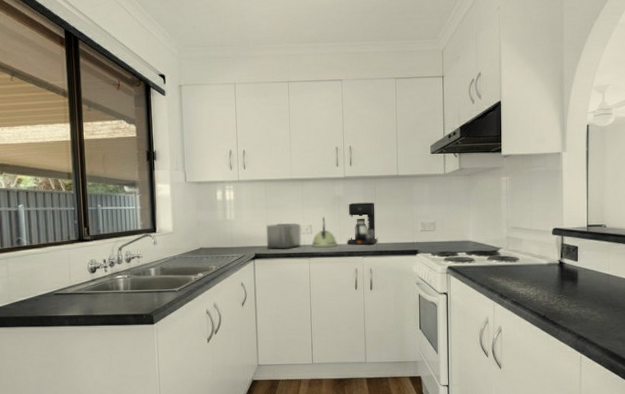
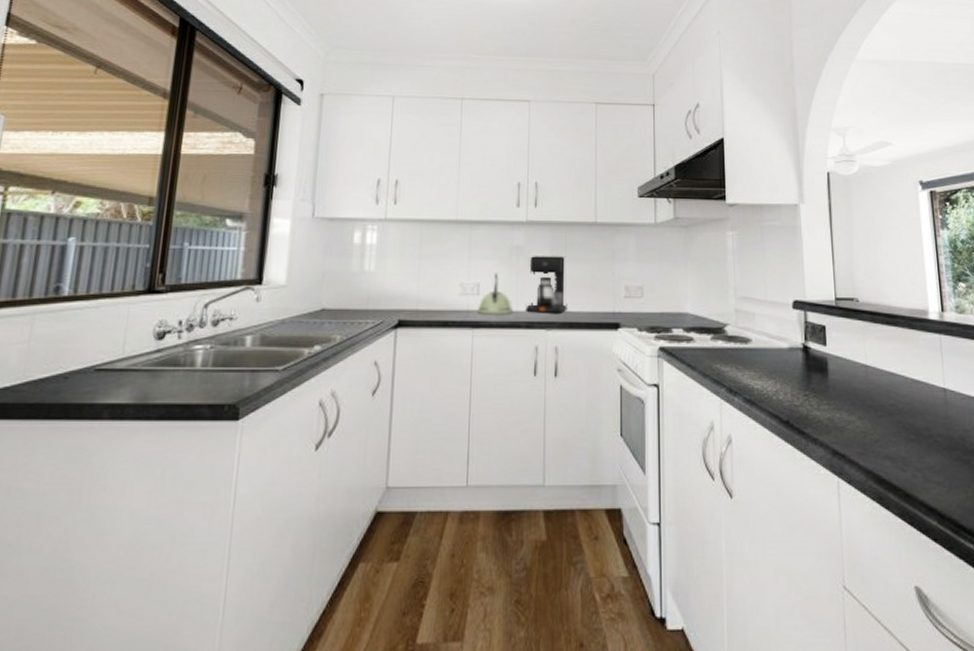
toaster: present [266,223,301,249] -> none [415,279,464,315]

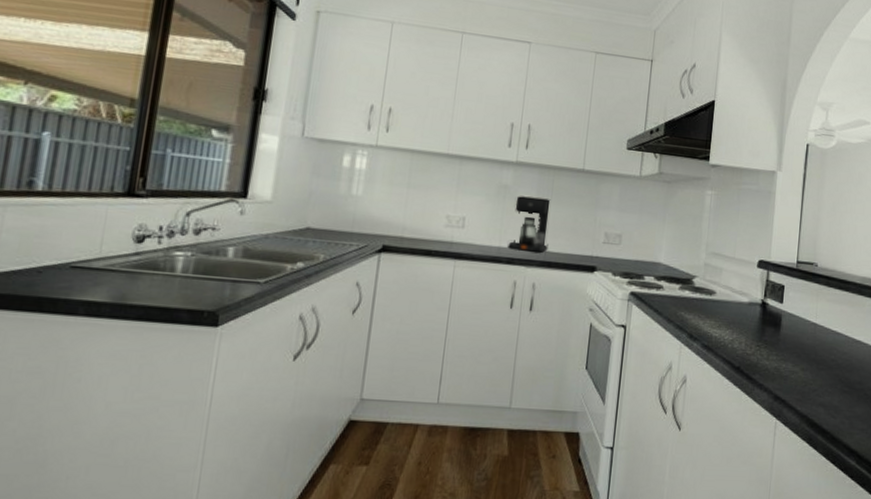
kettle: present [477,273,513,316] -> none [461,208,495,250]

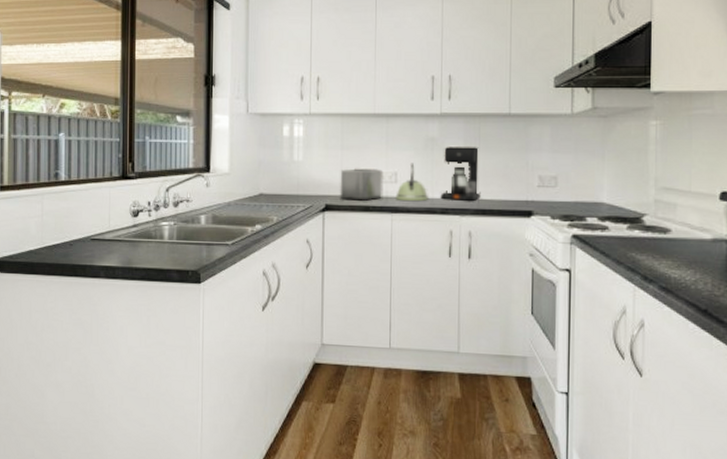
toaster: none [400,209,450,245] -> present [340,168,382,201]
kettle: none [461,208,495,250] -> present [395,163,428,202]

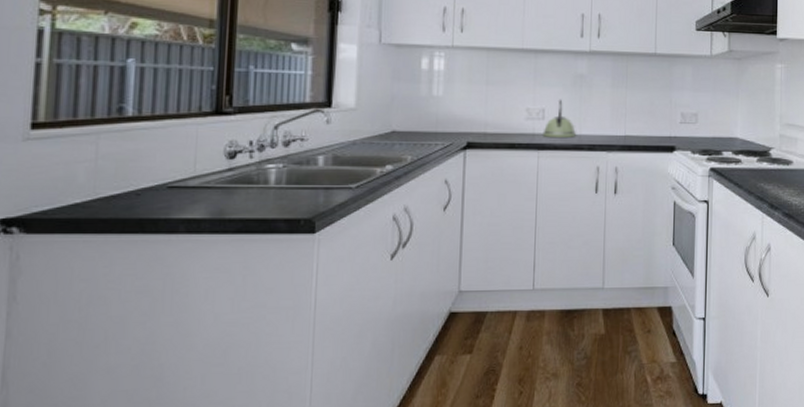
toaster: present [340,168,382,201] -> none [483,104,530,138]
coffee maker: present [440,147,481,202] -> none [588,84,627,138]

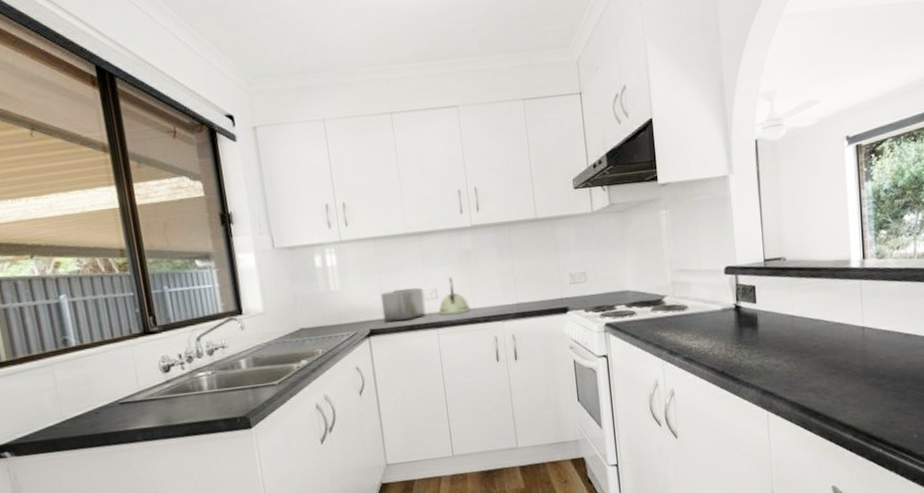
toaster: none [483,104,530,138] -> present [380,288,425,322]

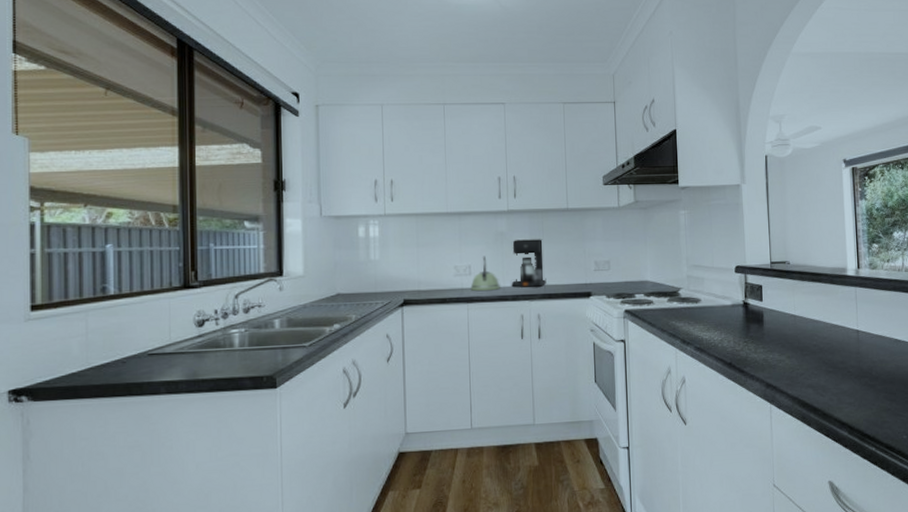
toaster: present [380,288,425,322] -> none [417,263,458,294]
coffee maker: none [480,254,519,309] -> present [511,239,547,289]

